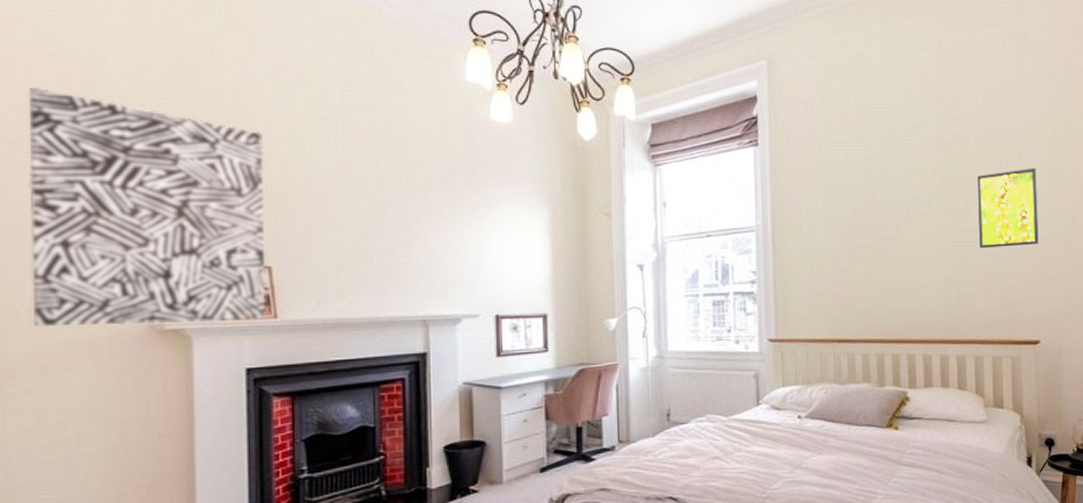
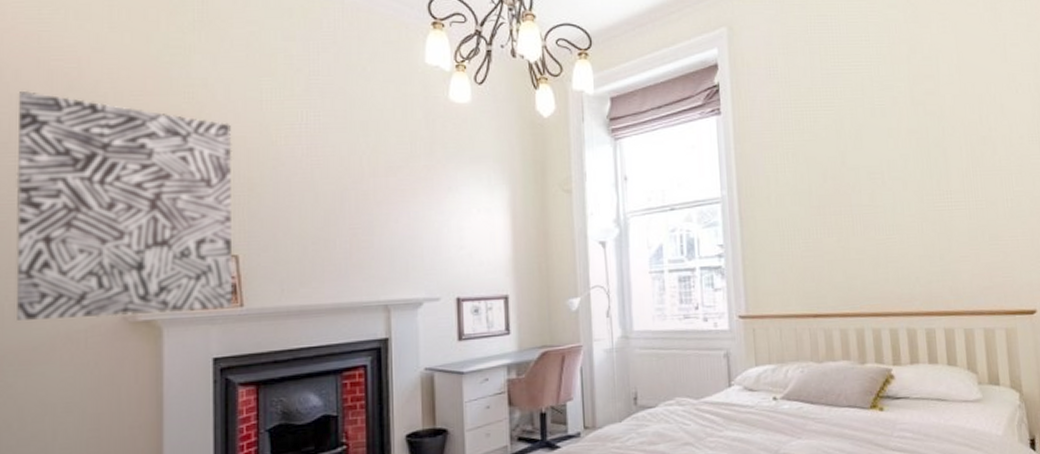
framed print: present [977,167,1039,249] -> none [956,124,1029,212]

